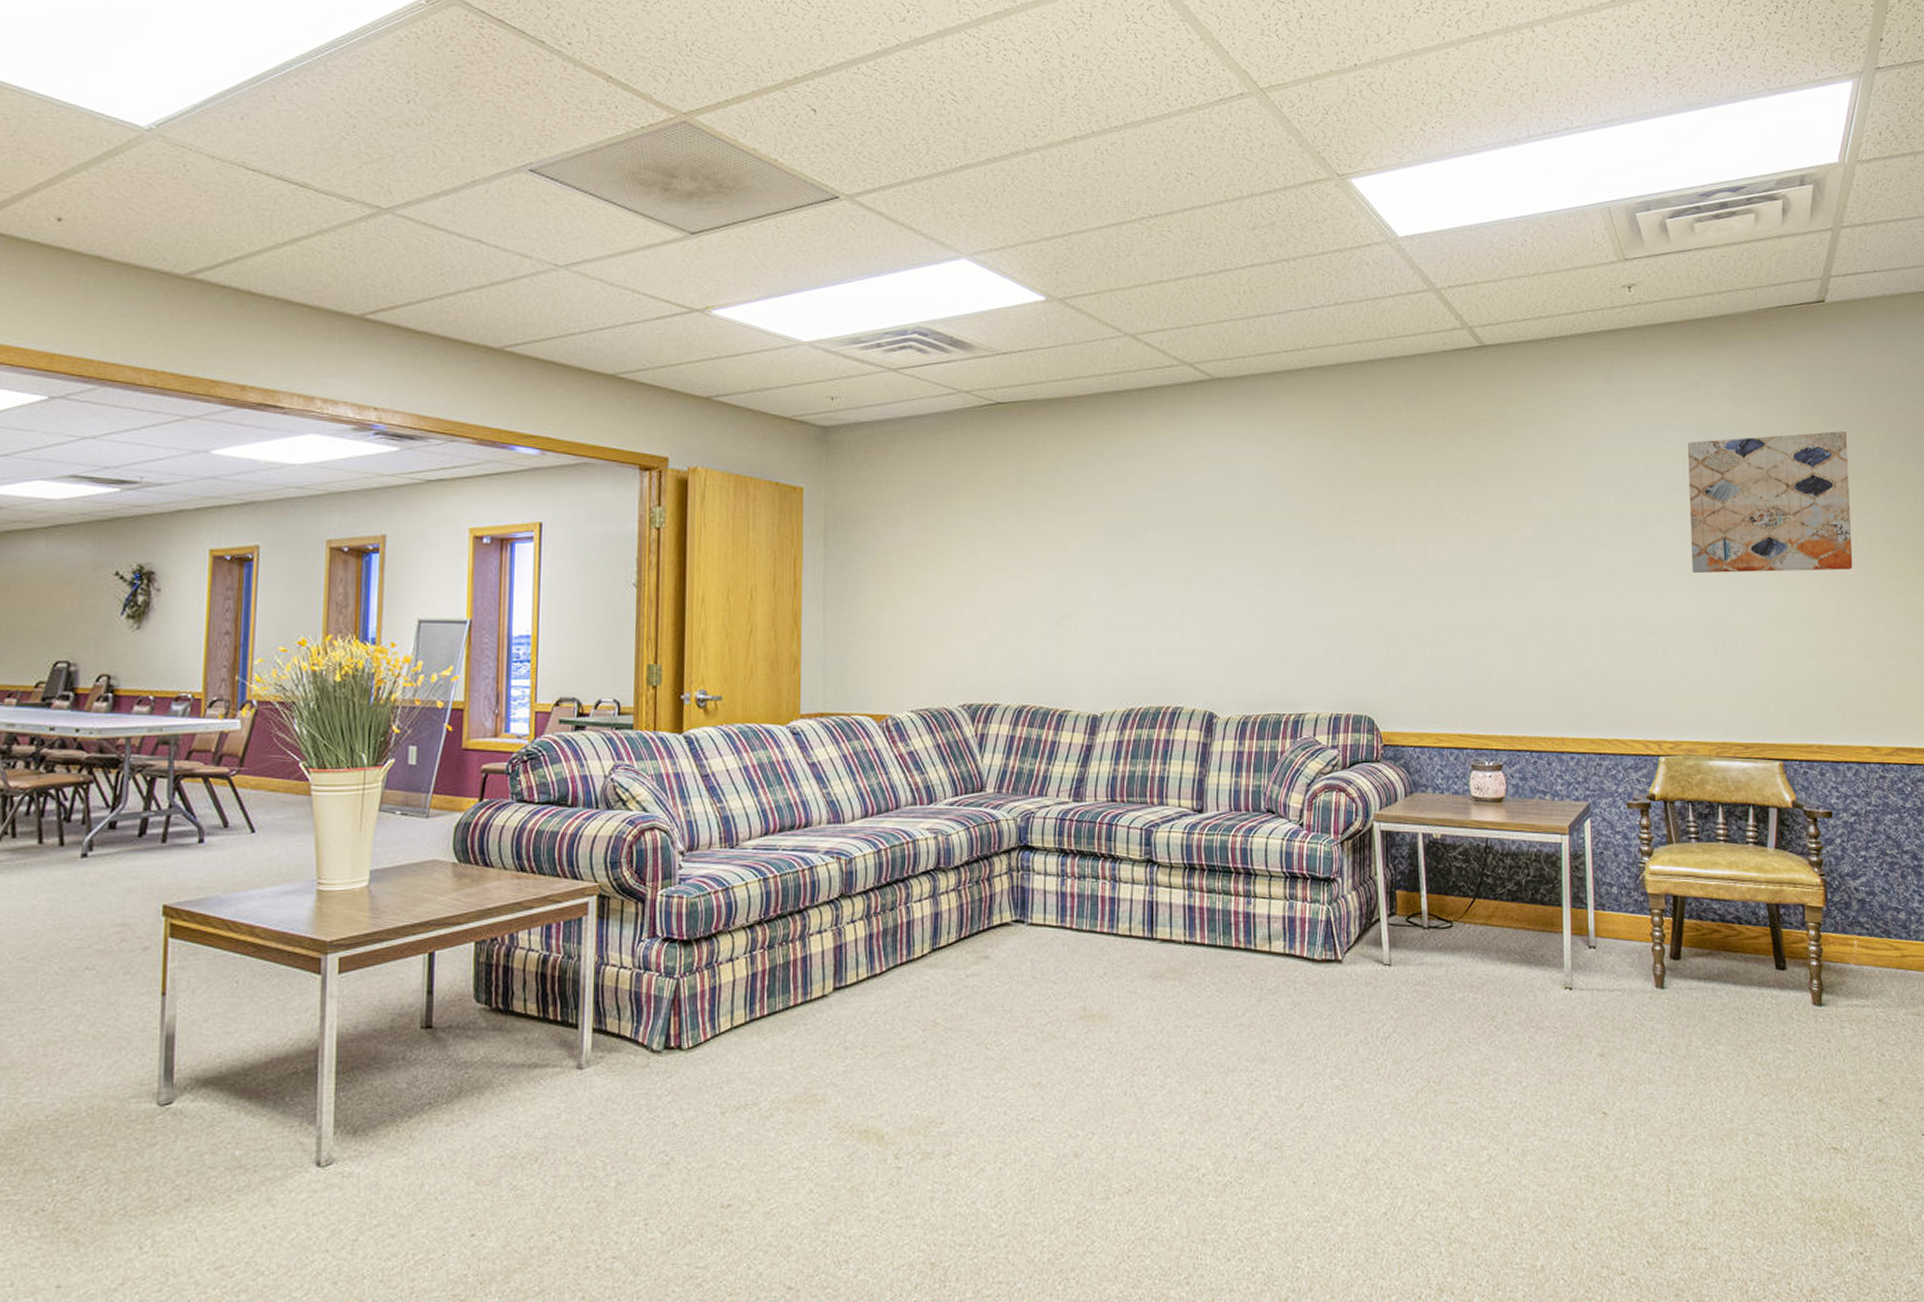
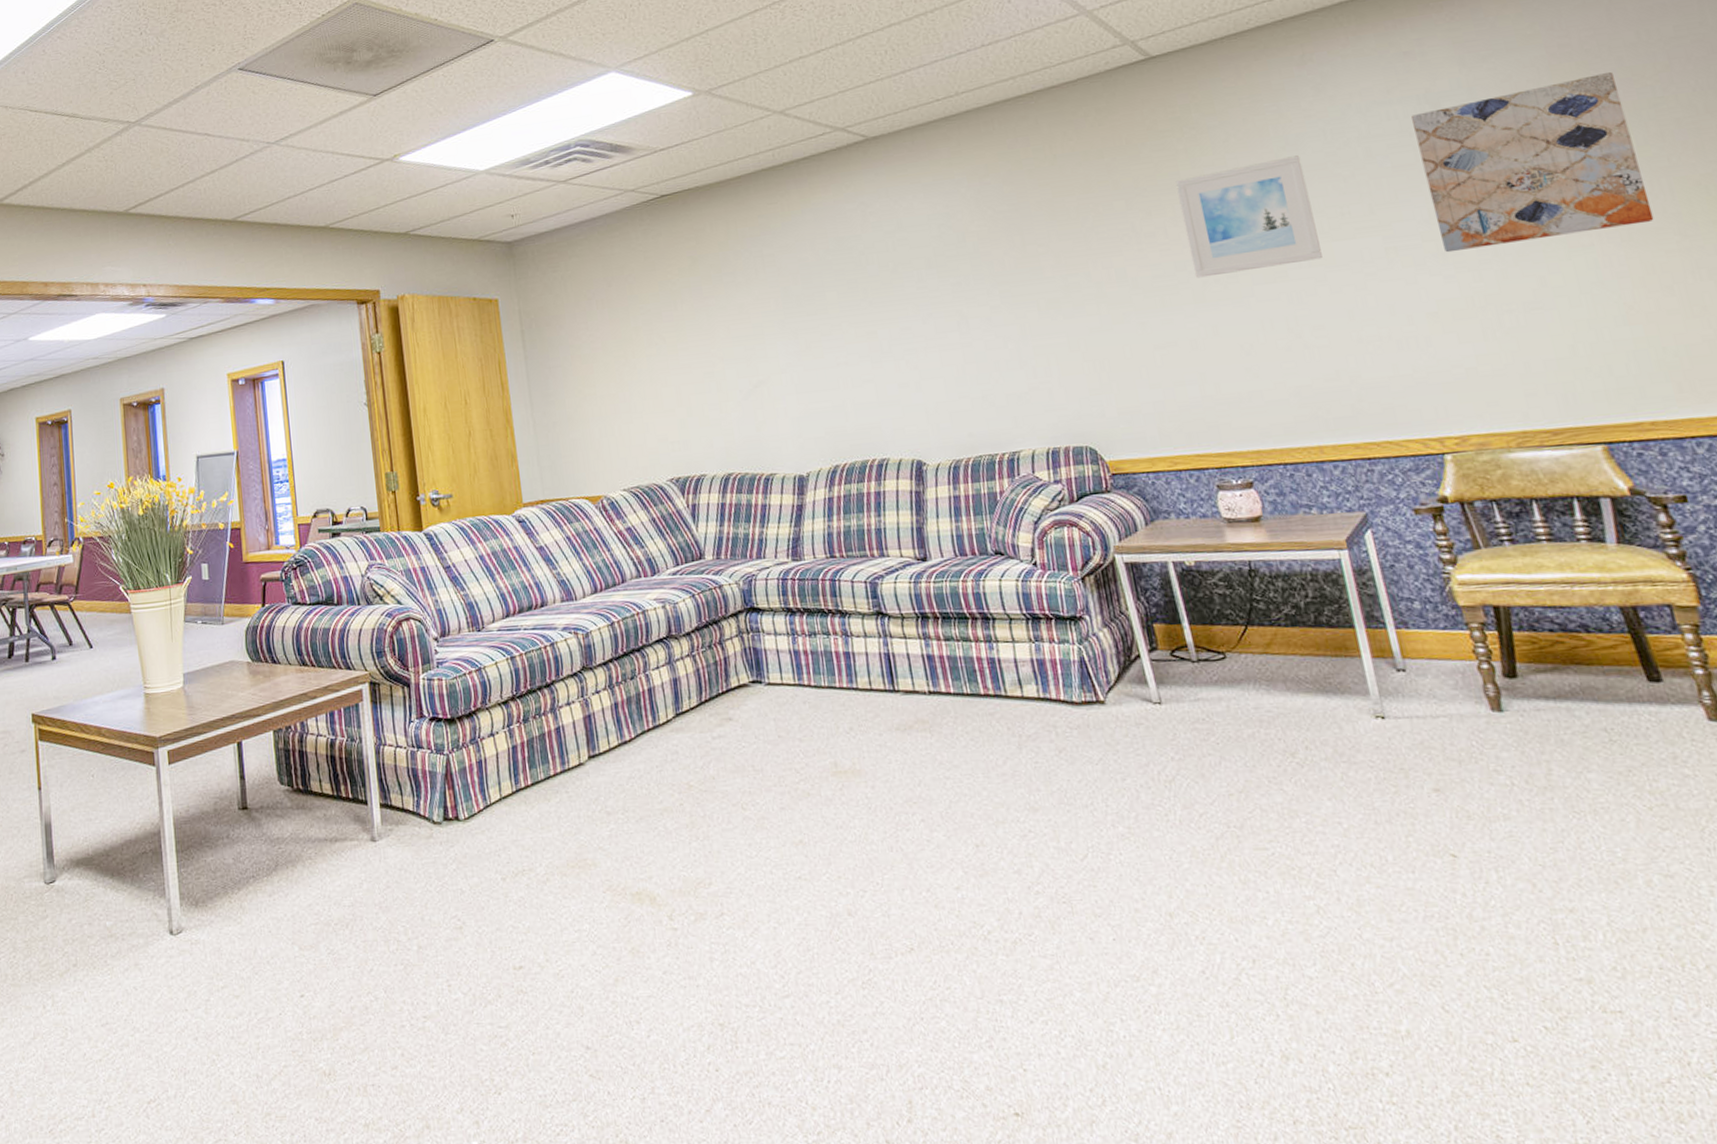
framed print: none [1485,463,1595,567] -> present [1175,155,1322,278]

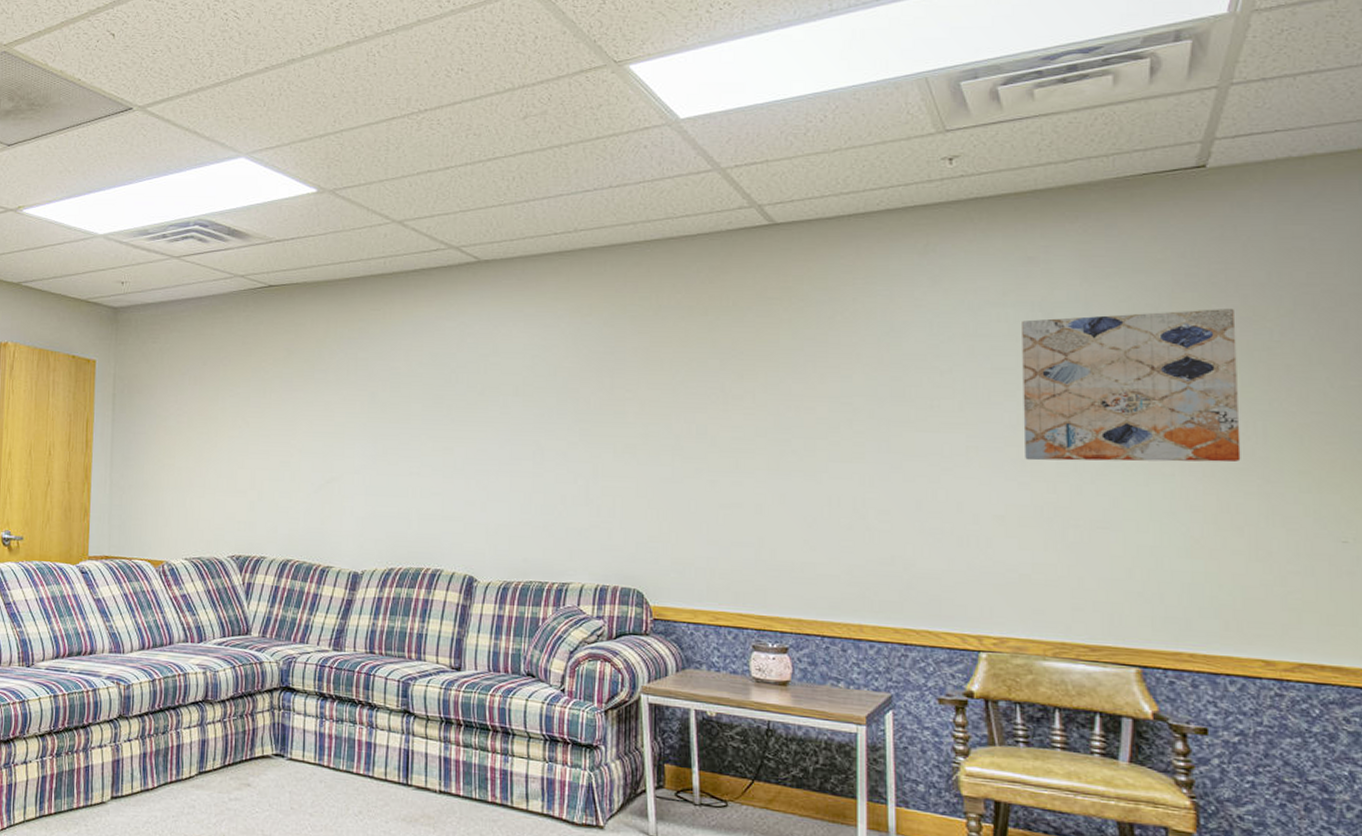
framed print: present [1175,155,1322,278] -> none [773,342,903,447]

